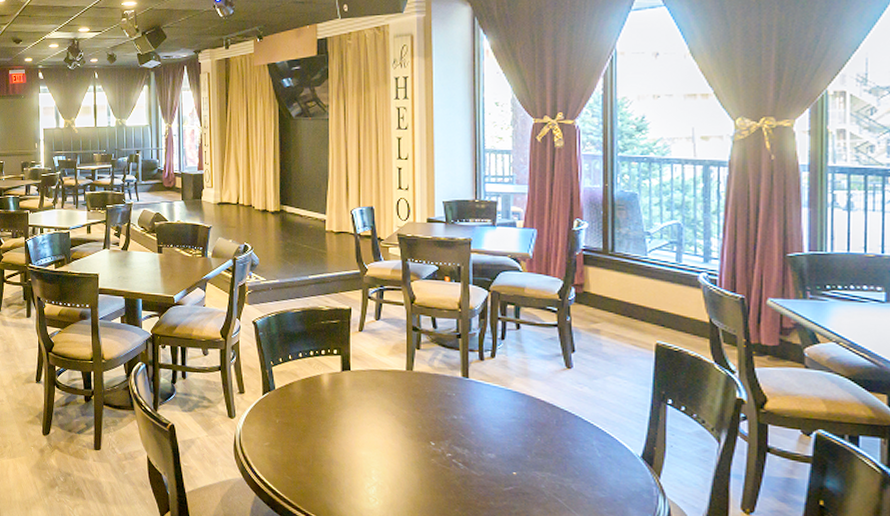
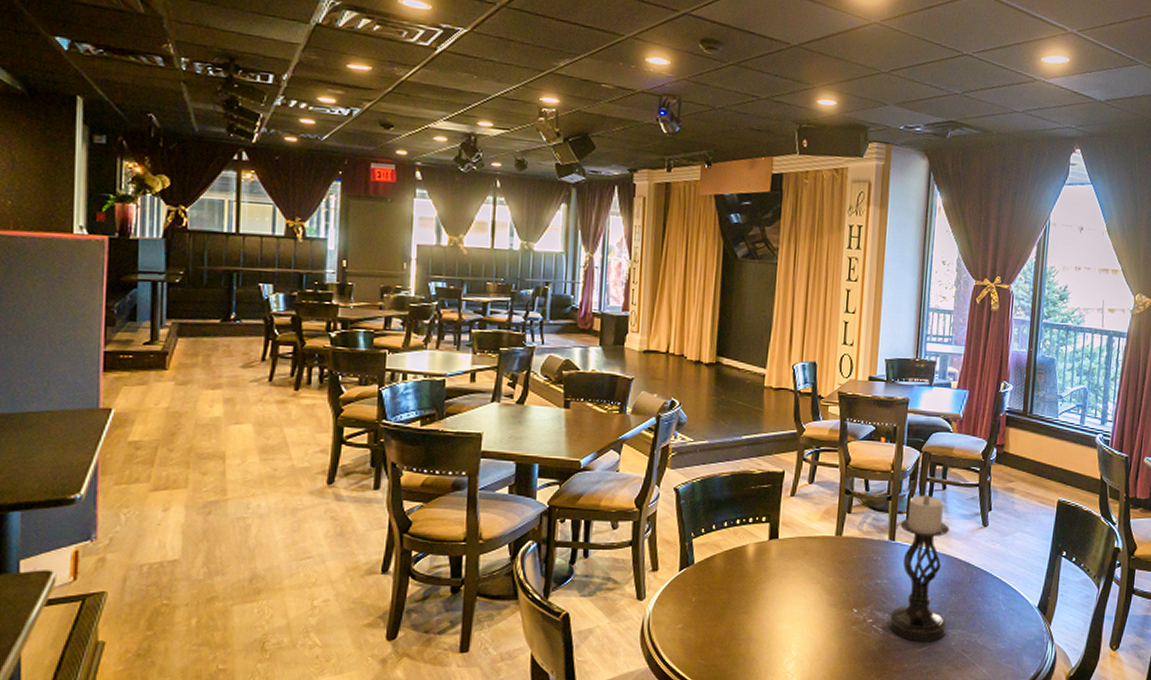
candle holder: none [468,333,534,482] -> present [888,495,949,642]

